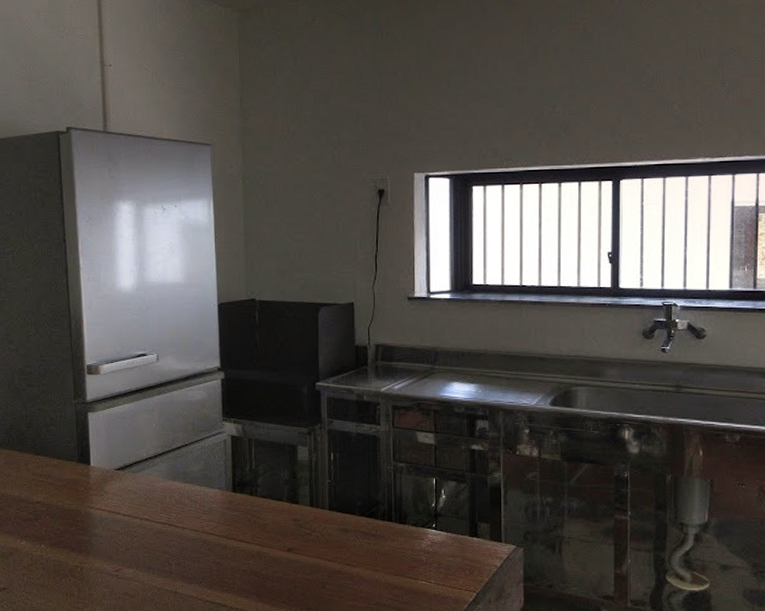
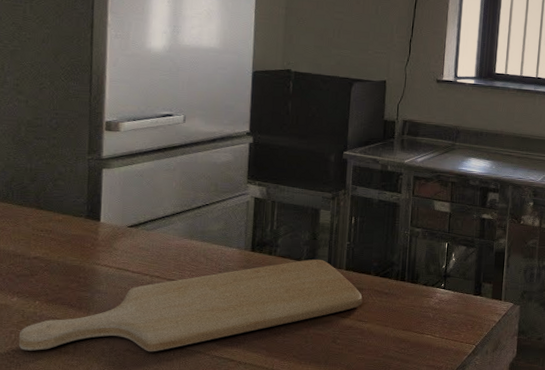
chopping board: none [30,498,349,596] -> present [18,259,363,352]

